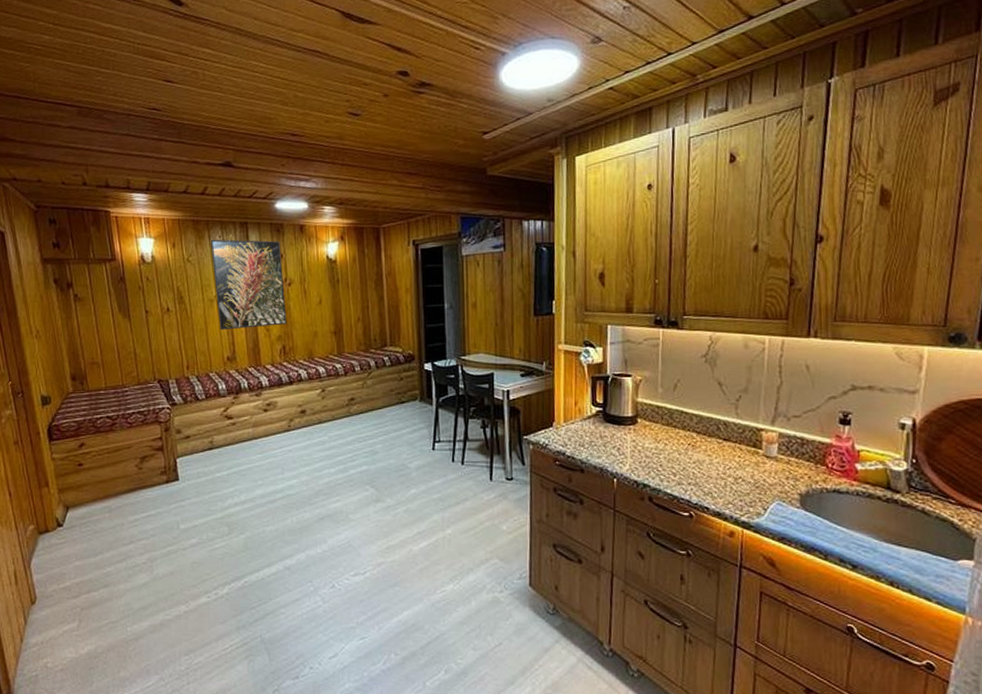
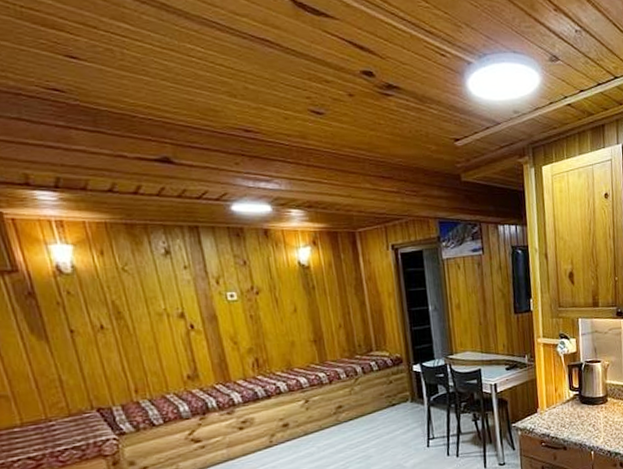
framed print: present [210,239,287,330] -> none [151,245,258,347]

